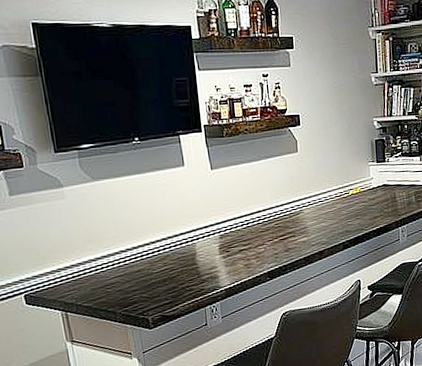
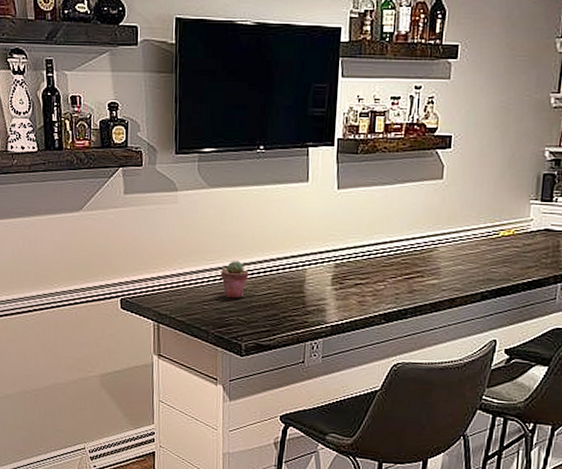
potted succulent: none [118,244,144,279] -> present [221,261,248,299]

